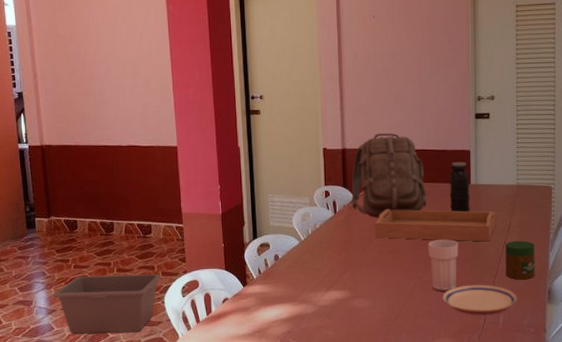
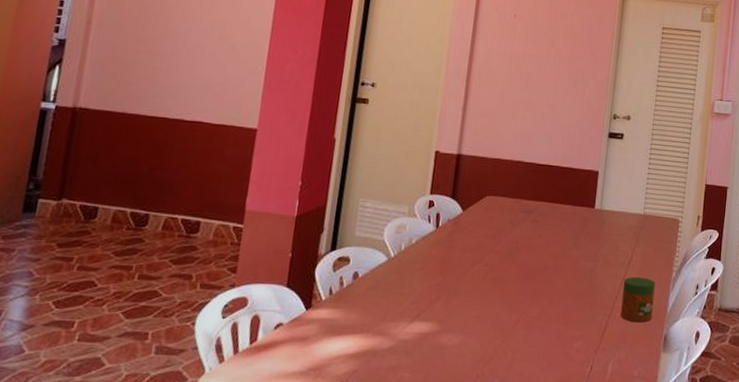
storage bin: present [52,274,162,334] -> none [35,281,200,363]
backpack: present [351,132,427,218] -> none [458,141,546,238]
serving tray: present [375,209,495,242] -> none [480,228,617,276]
cup: present [427,239,459,292] -> none [536,269,574,331]
plate: present [443,284,517,315] -> none [547,324,630,362]
water jug: present [449,162,470,212] -> none [569,182,594,240]

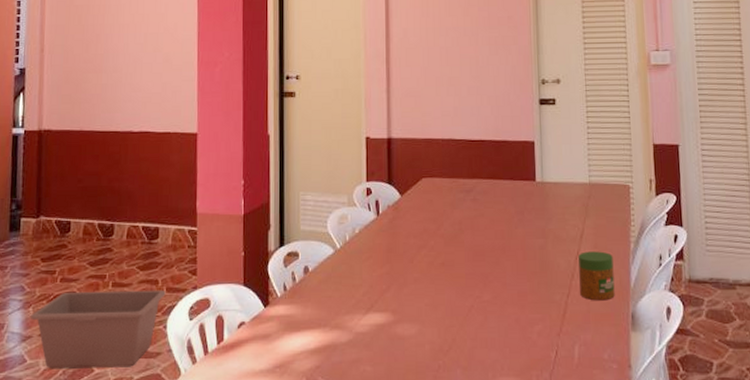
storage bin: none [35,281,200,363] -> present [29,289,166,369]

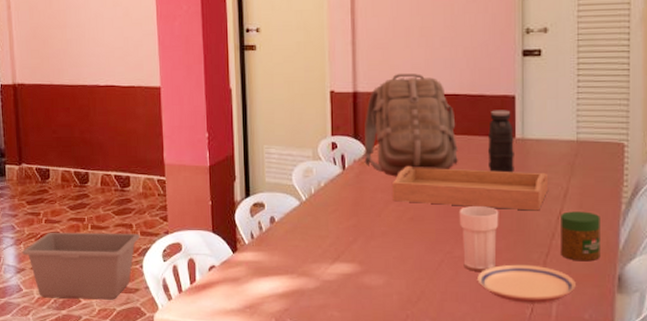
backpack: none [397,119,485,222] -> present [364,73,458,177]
serving tray: none [424,211,566,252] -> present [393,167,548,211]
cup: none [486,249,524,315] -> present [459,206,499,271]
plate: none [505,306,595,346] -> present [477,264,576,303]
water jug: none [511,155,536,216] -> present [487,110,514,173]

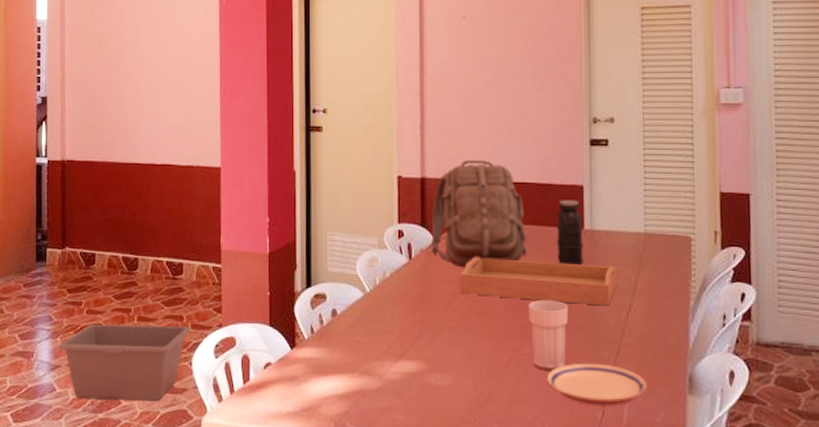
food container: present [561,211,600,262] -> none [630,307,671,361]

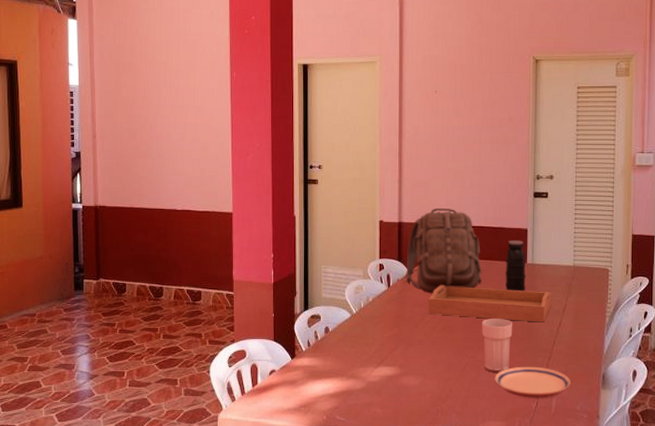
storage bin: present [58,323,191,402] -> none [95,341,208,402]

